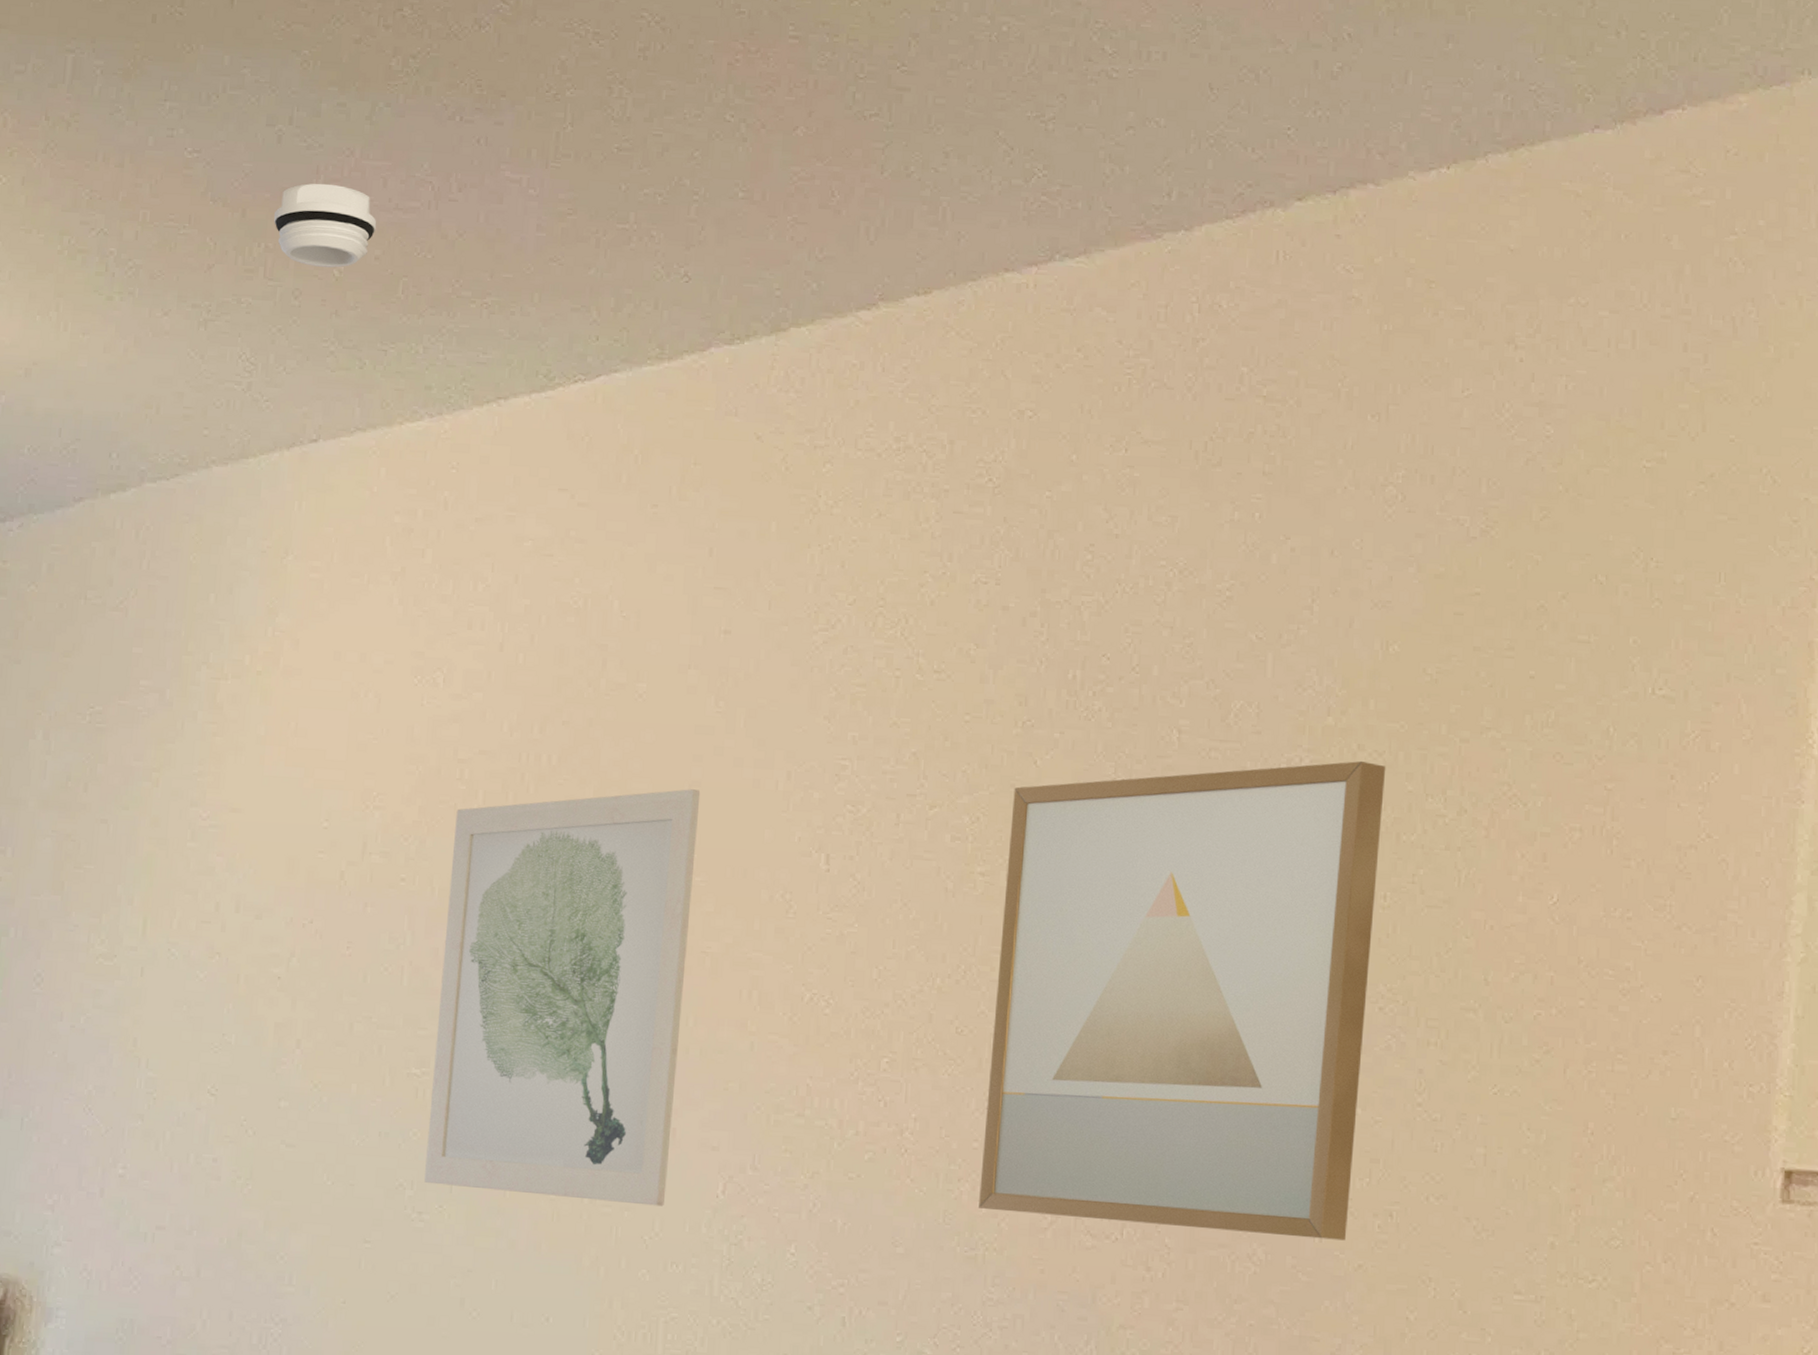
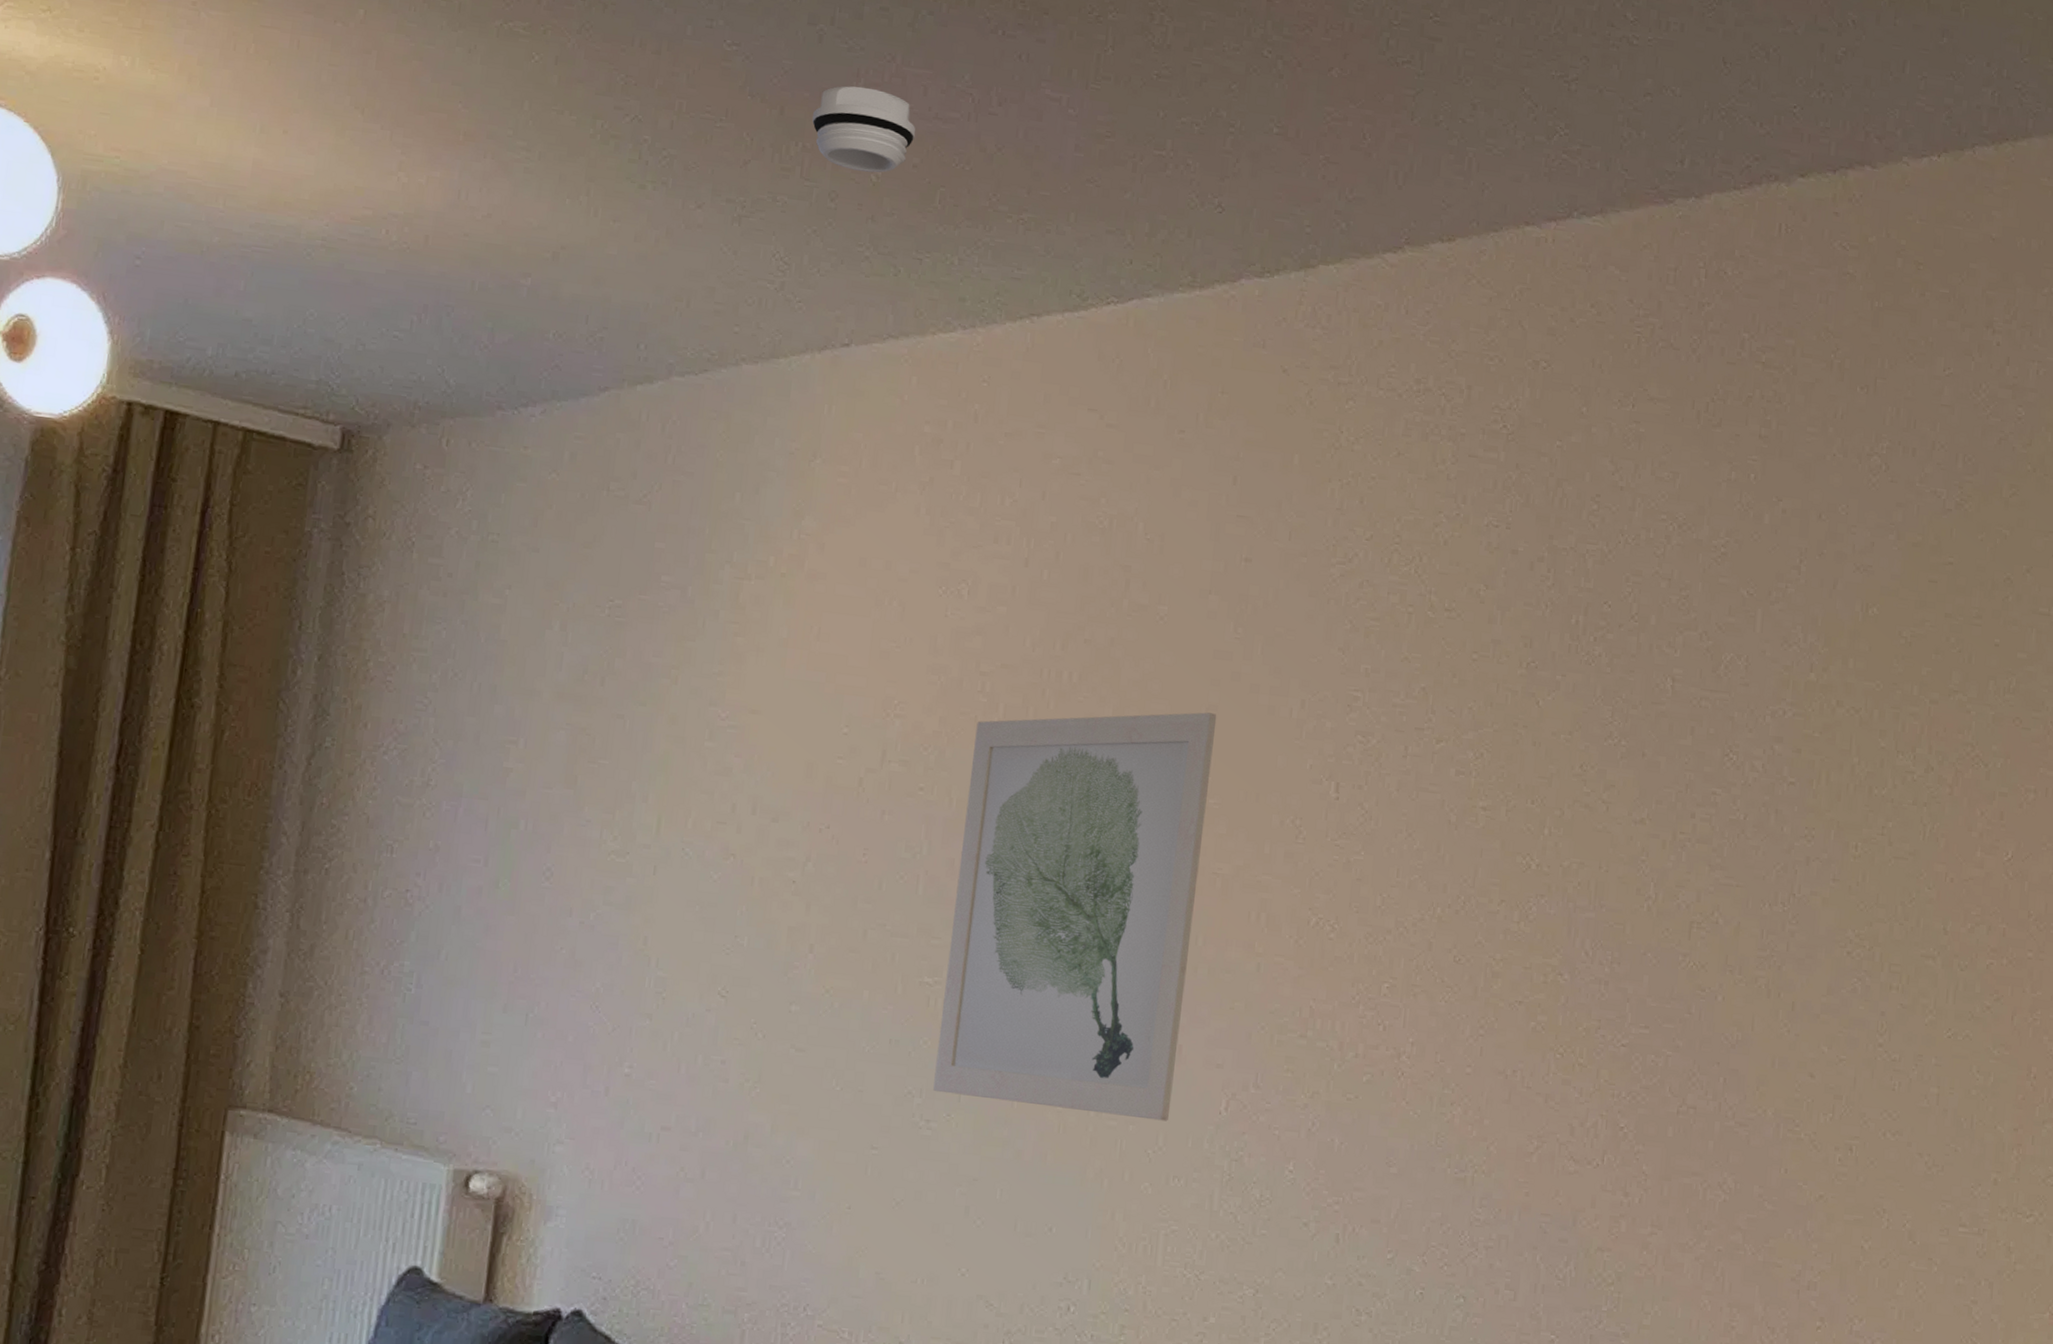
wall art: present [979,760,1386,1241] -> none [1469,716,1862,1172]

